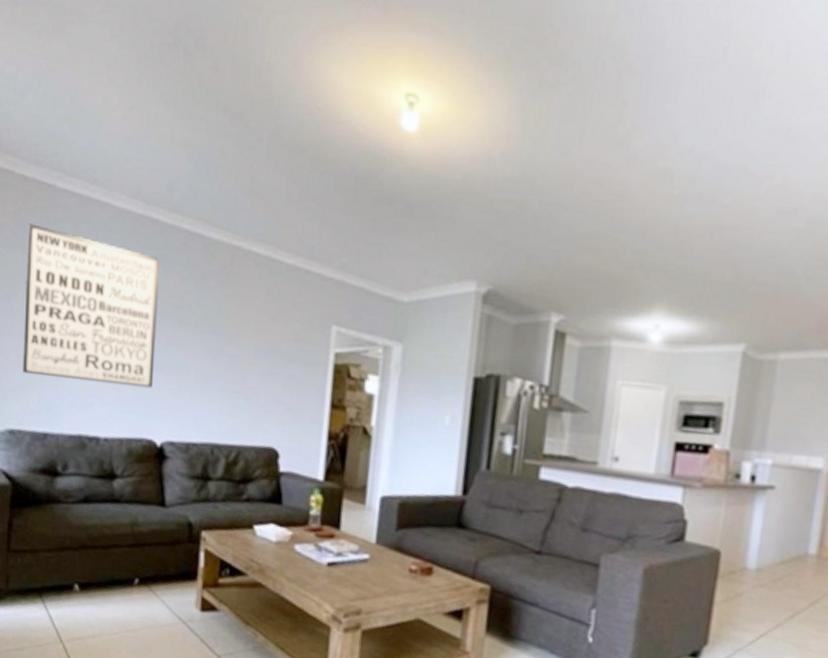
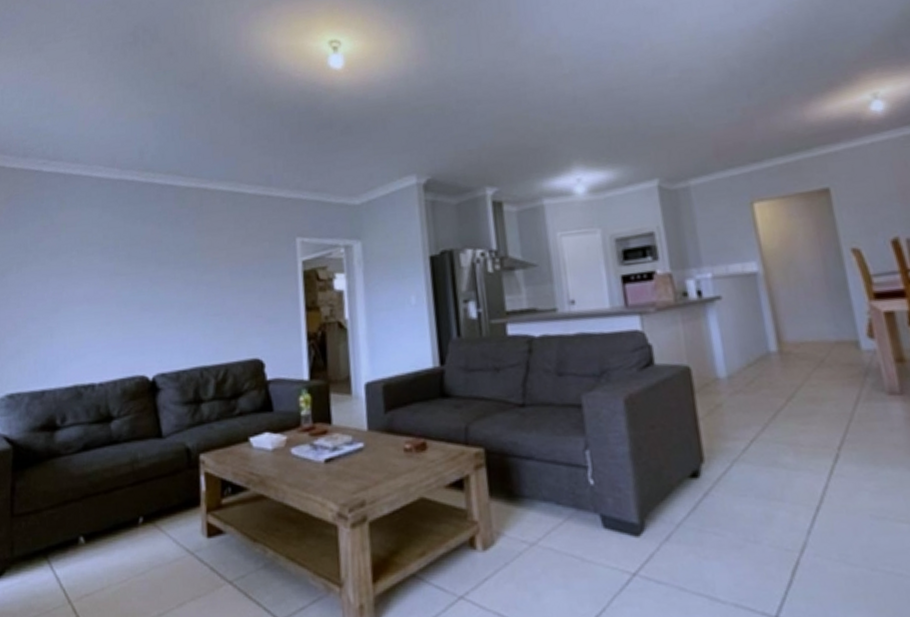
wall art: present [22,223,160,389] -> none [18,206,141,339]

